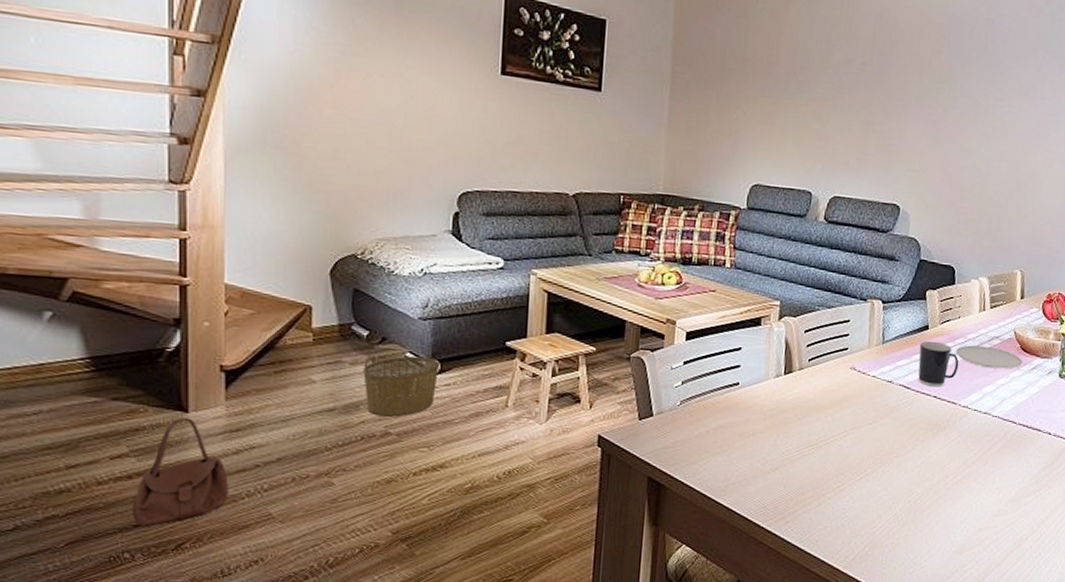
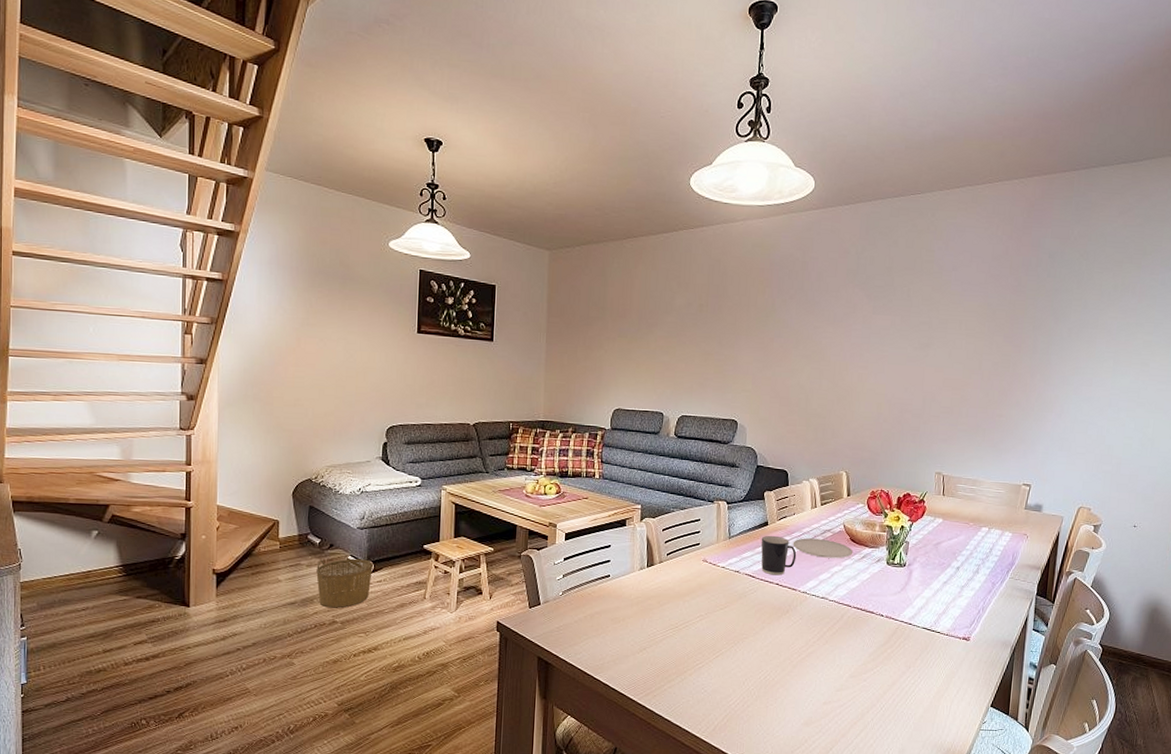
handbag: present [132,417,228,527] -> none [148,611,217,699]

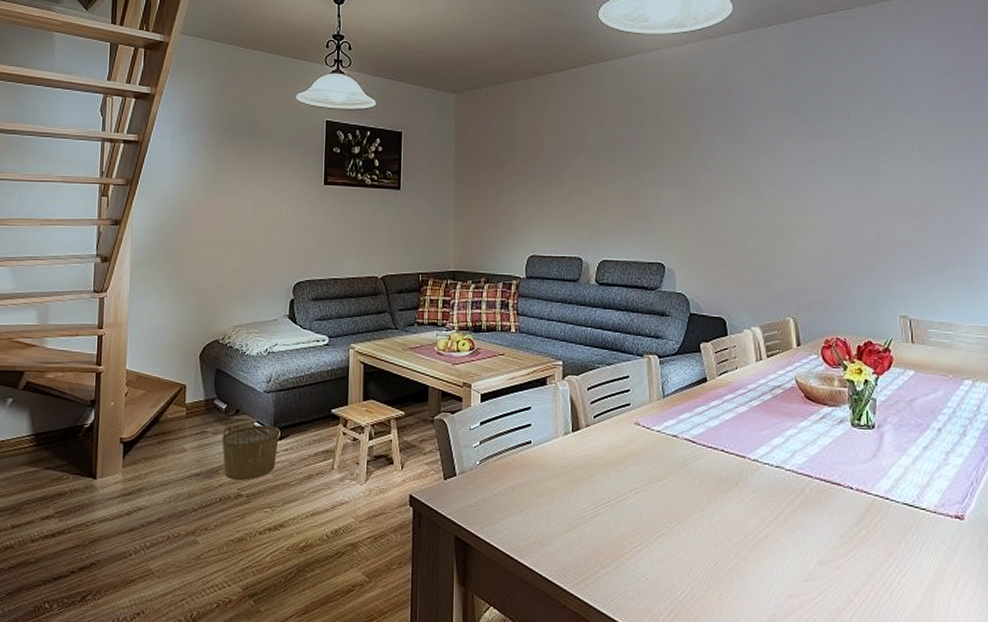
mug: present [761,535,797,576] -> none [700,393,743,440]
plate: present [793,538,853,559] -> none [737,396,810,420]

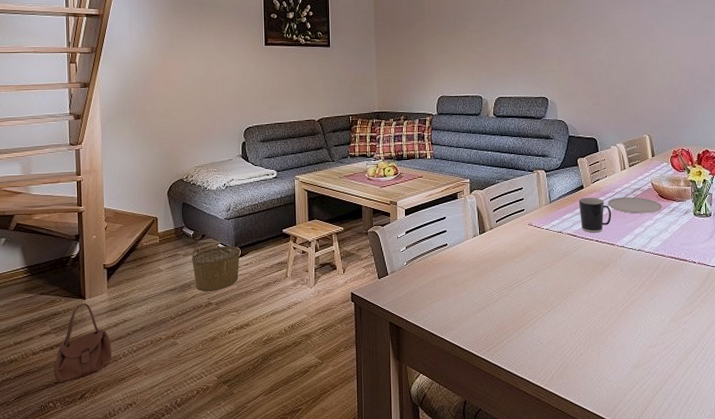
handbag: none [53,483,122,580] -> present [54,303,112,383]
mug: none [700,393,743,440] -> present [578,197,612,233]
plate: none [737,396,810,420] -> present [607,197,663,214]

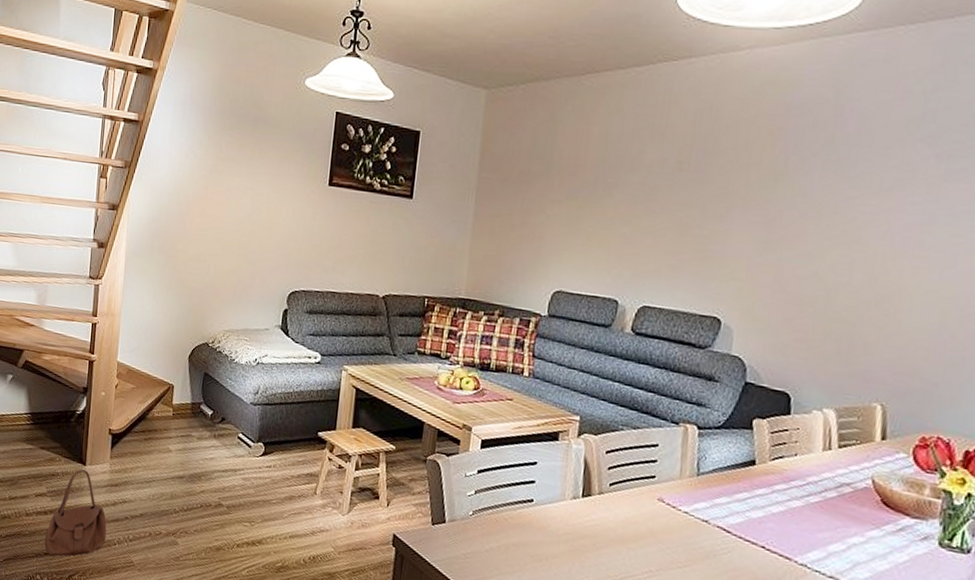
basket: present [192,246,241,291] -> none [206,433,265,491]
mug: present [578,197,612,233] -> none [741,479,796,536]
plate: present [607,197,663,214] -> none [790,489,885,527]

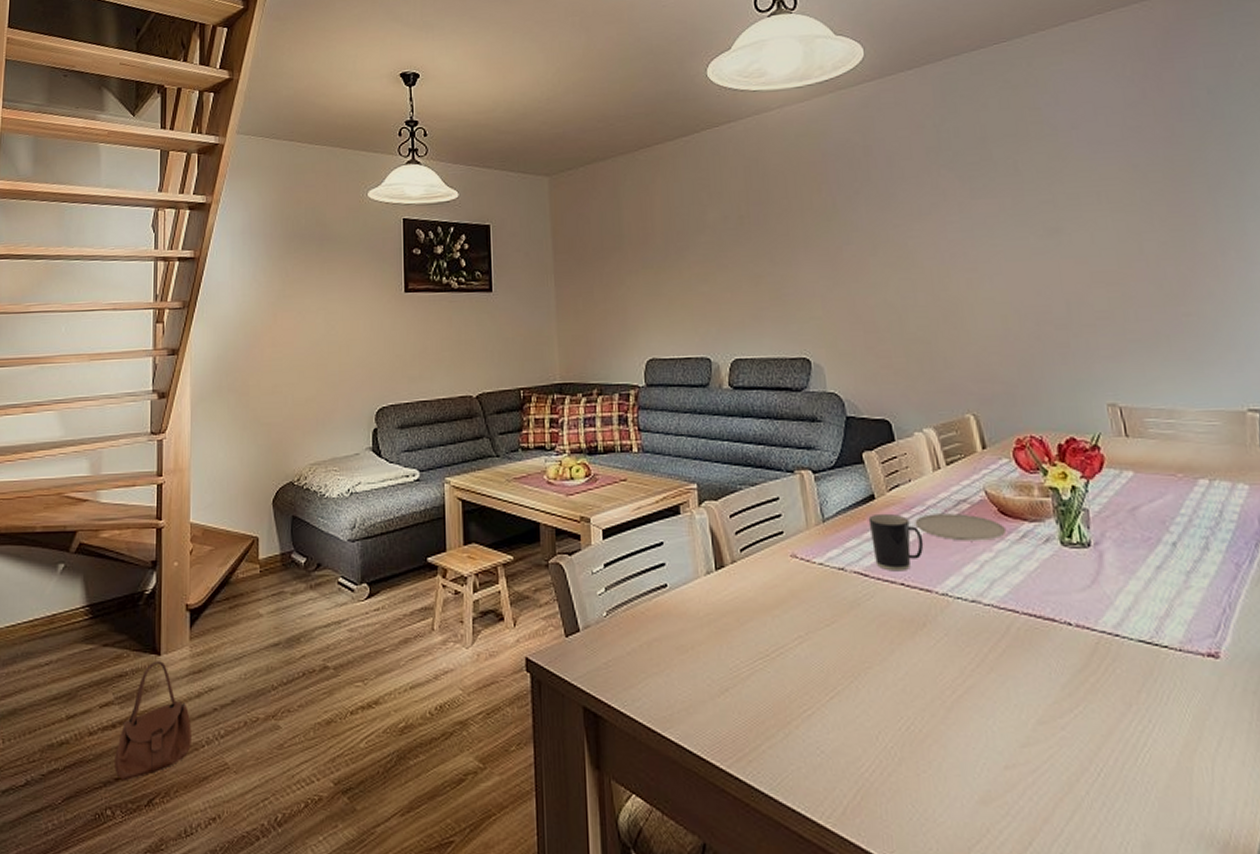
mug: none [741,479,796,536] -> present [868,513,924,571]
plate: none [790,489,885,527] -> present [915,513,1007,541]

